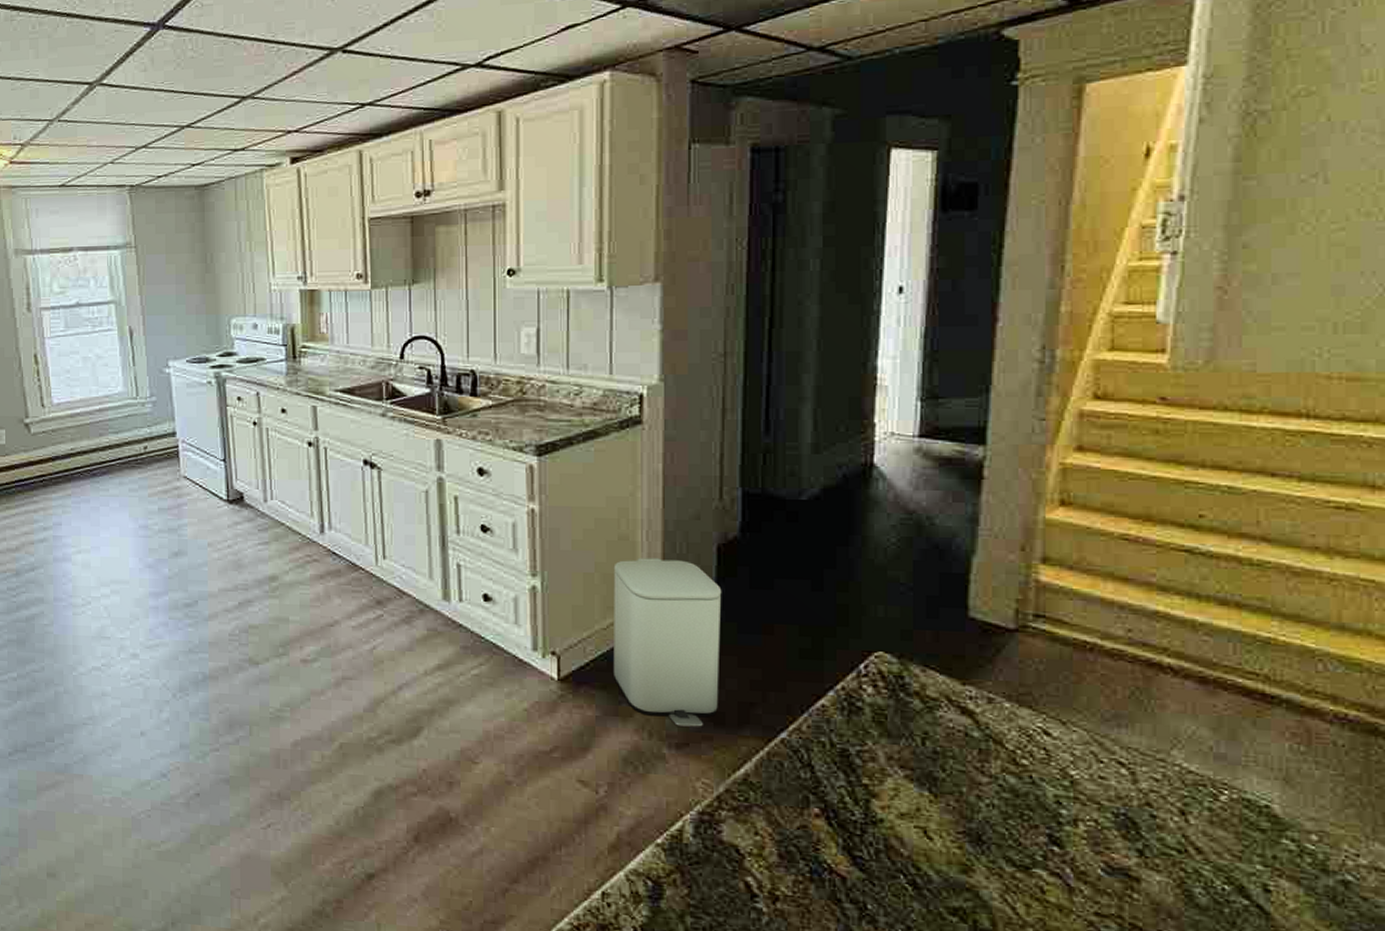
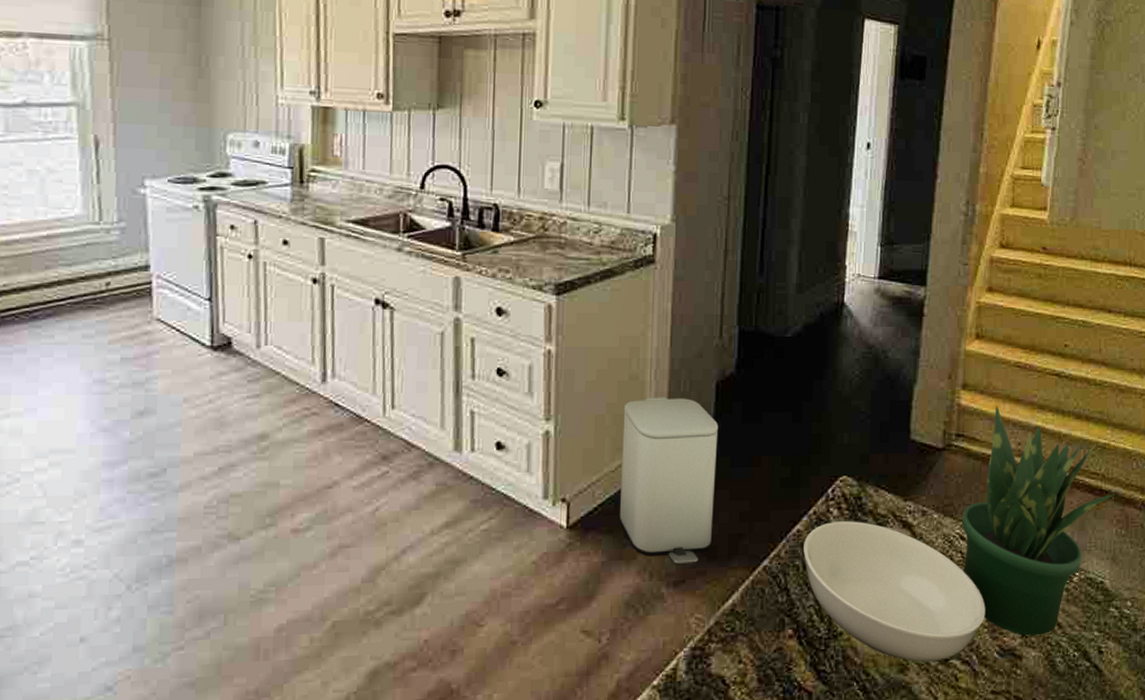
bowl: none [830,699,1083,868] -> present [803,521,986,662]
planter: none [1044,585,1287,858] -> present [961,406,1115,636]

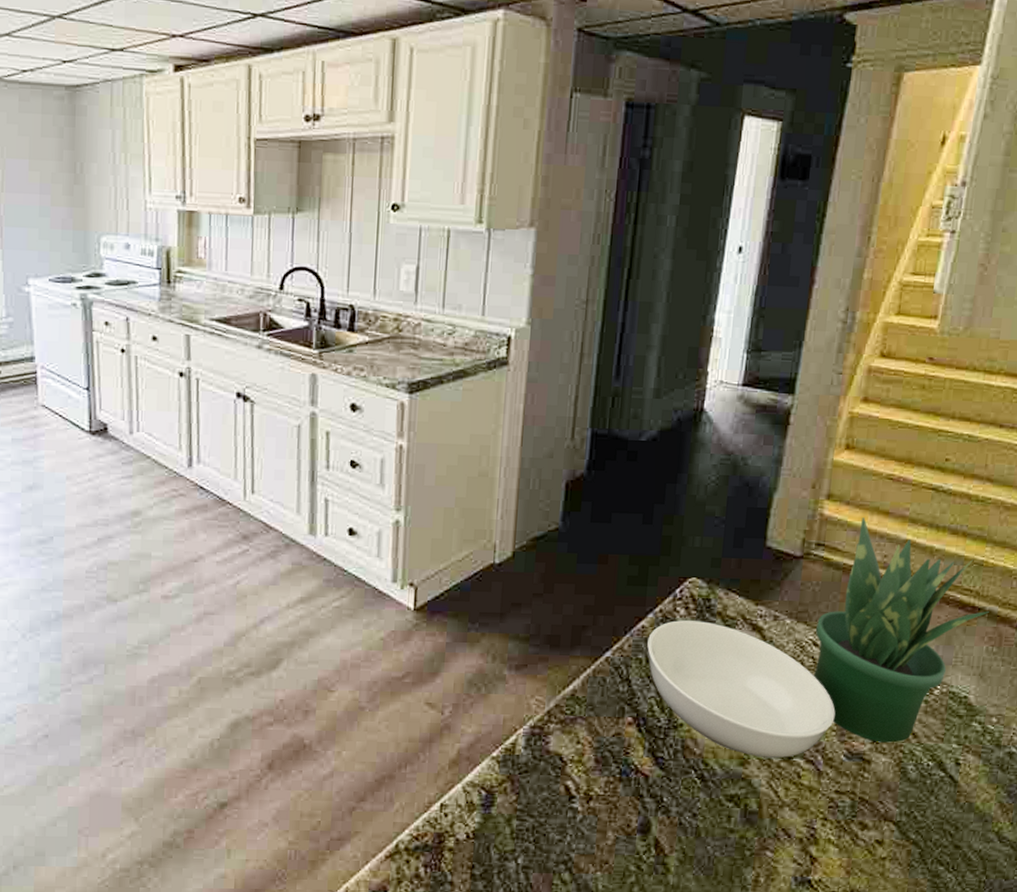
pedal bin: present [619,397,719,565] -> none [464,493,567,651]

